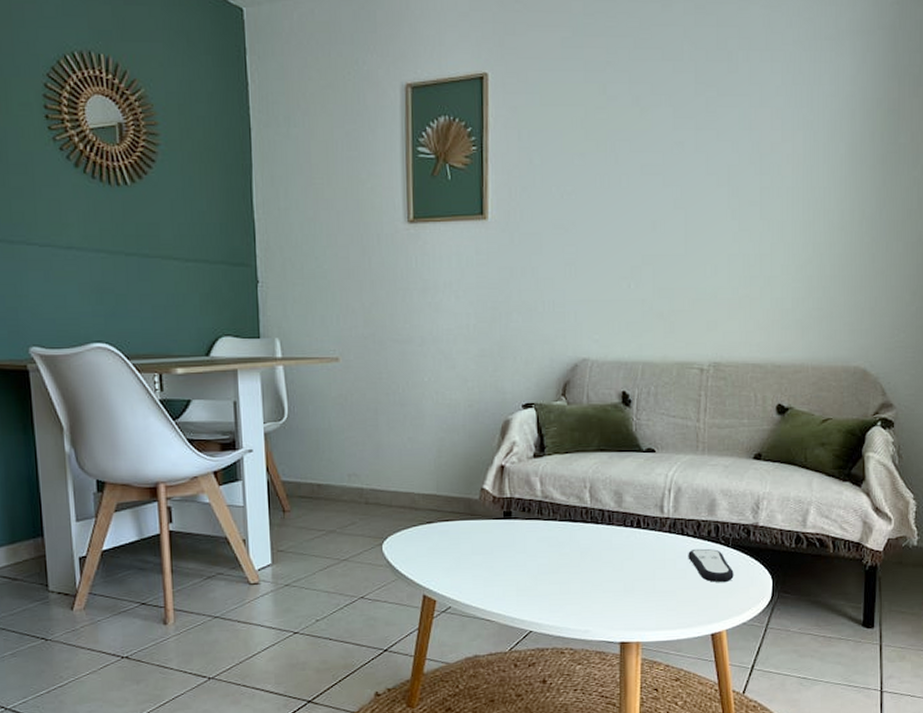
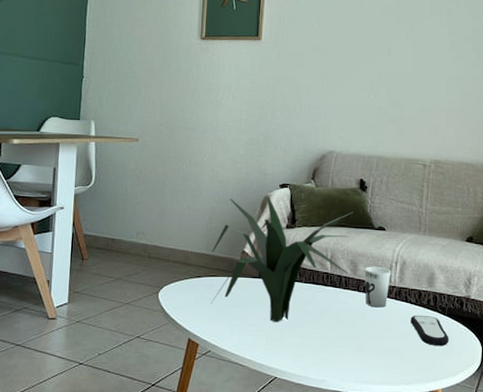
plant: none [443,421,616,570] -> present [210,197,354,323]
cup: none [632,495,664,544] -> present [365,266,391,308]

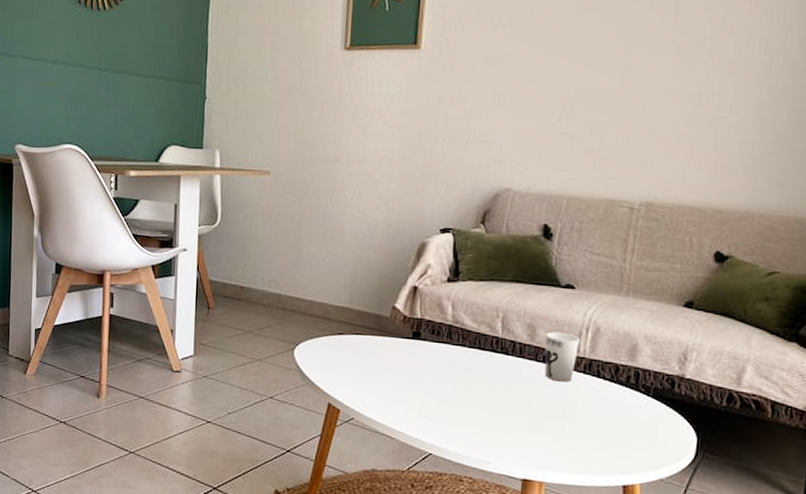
plant: present [210,197,354,323] -> none [354,243,535,392]
remote control: present [410,315,449,346] -> none [603,393,653,433]

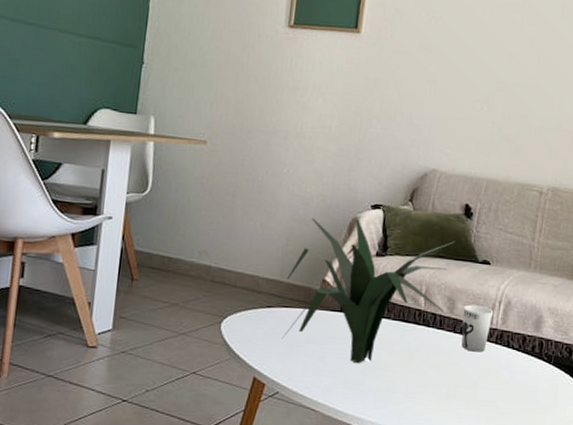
plant: none [354,243,535,392] -> present [282,218,456,364]

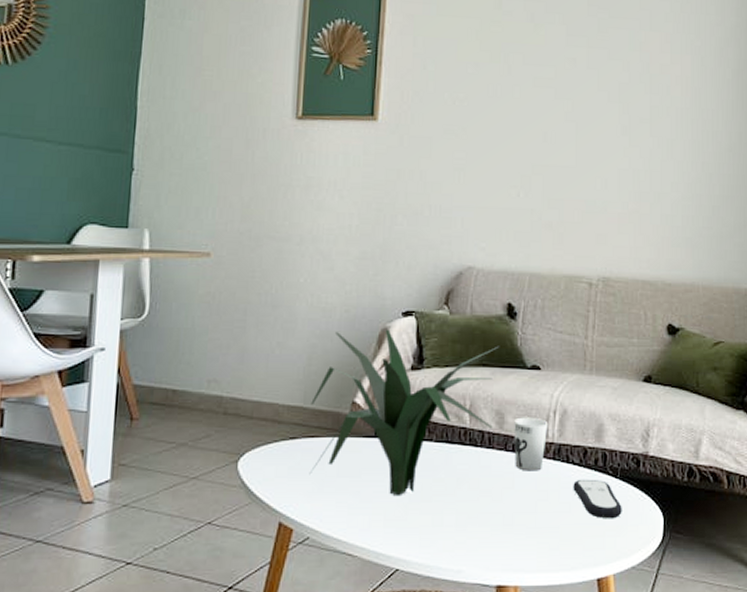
remote control: none [511,362,553,398] -> present [573,479,622,518]

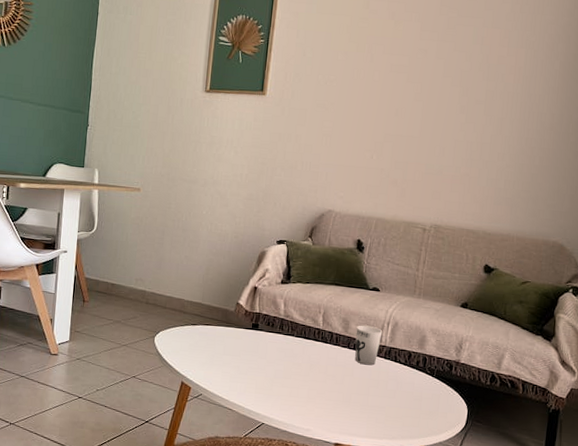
plant: present [309,329,500,497] -> none [204,252,350,373]
remote control: present [573,479,622,518] -> none [398,374,436,406]

